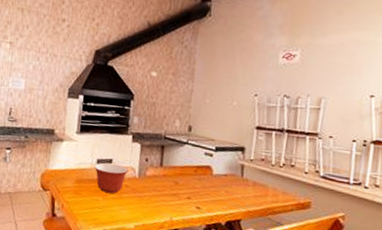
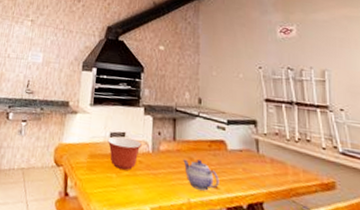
teapot: none [168,183,202,211] -> present [183,159,220,191]

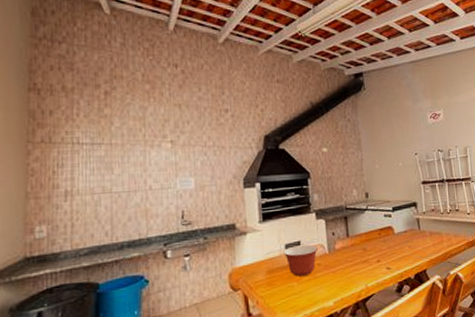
teapot: present [183,159,220,191] -> none [358,248,391,275]

